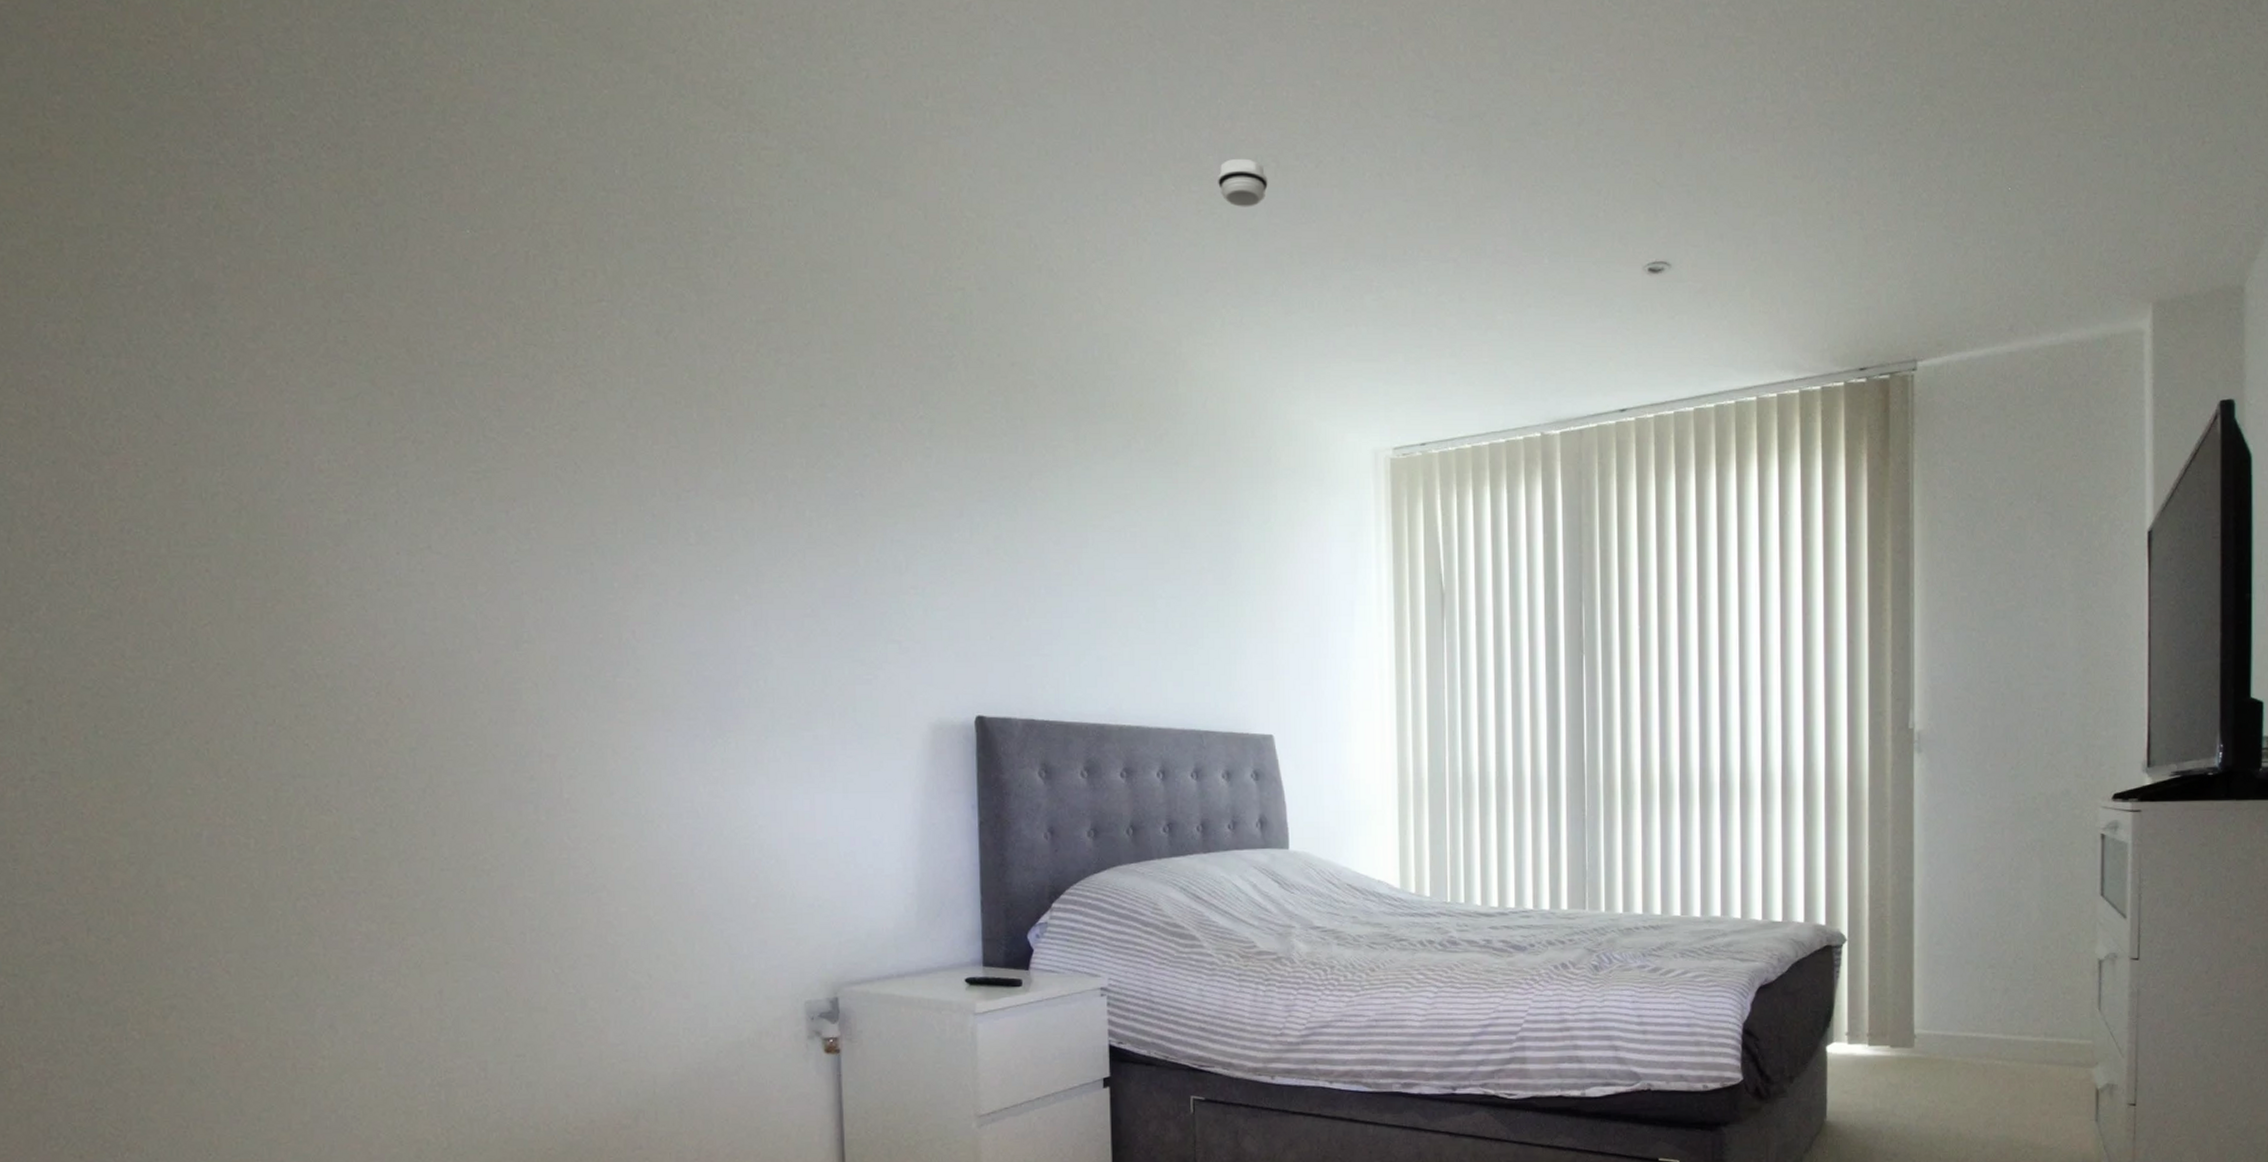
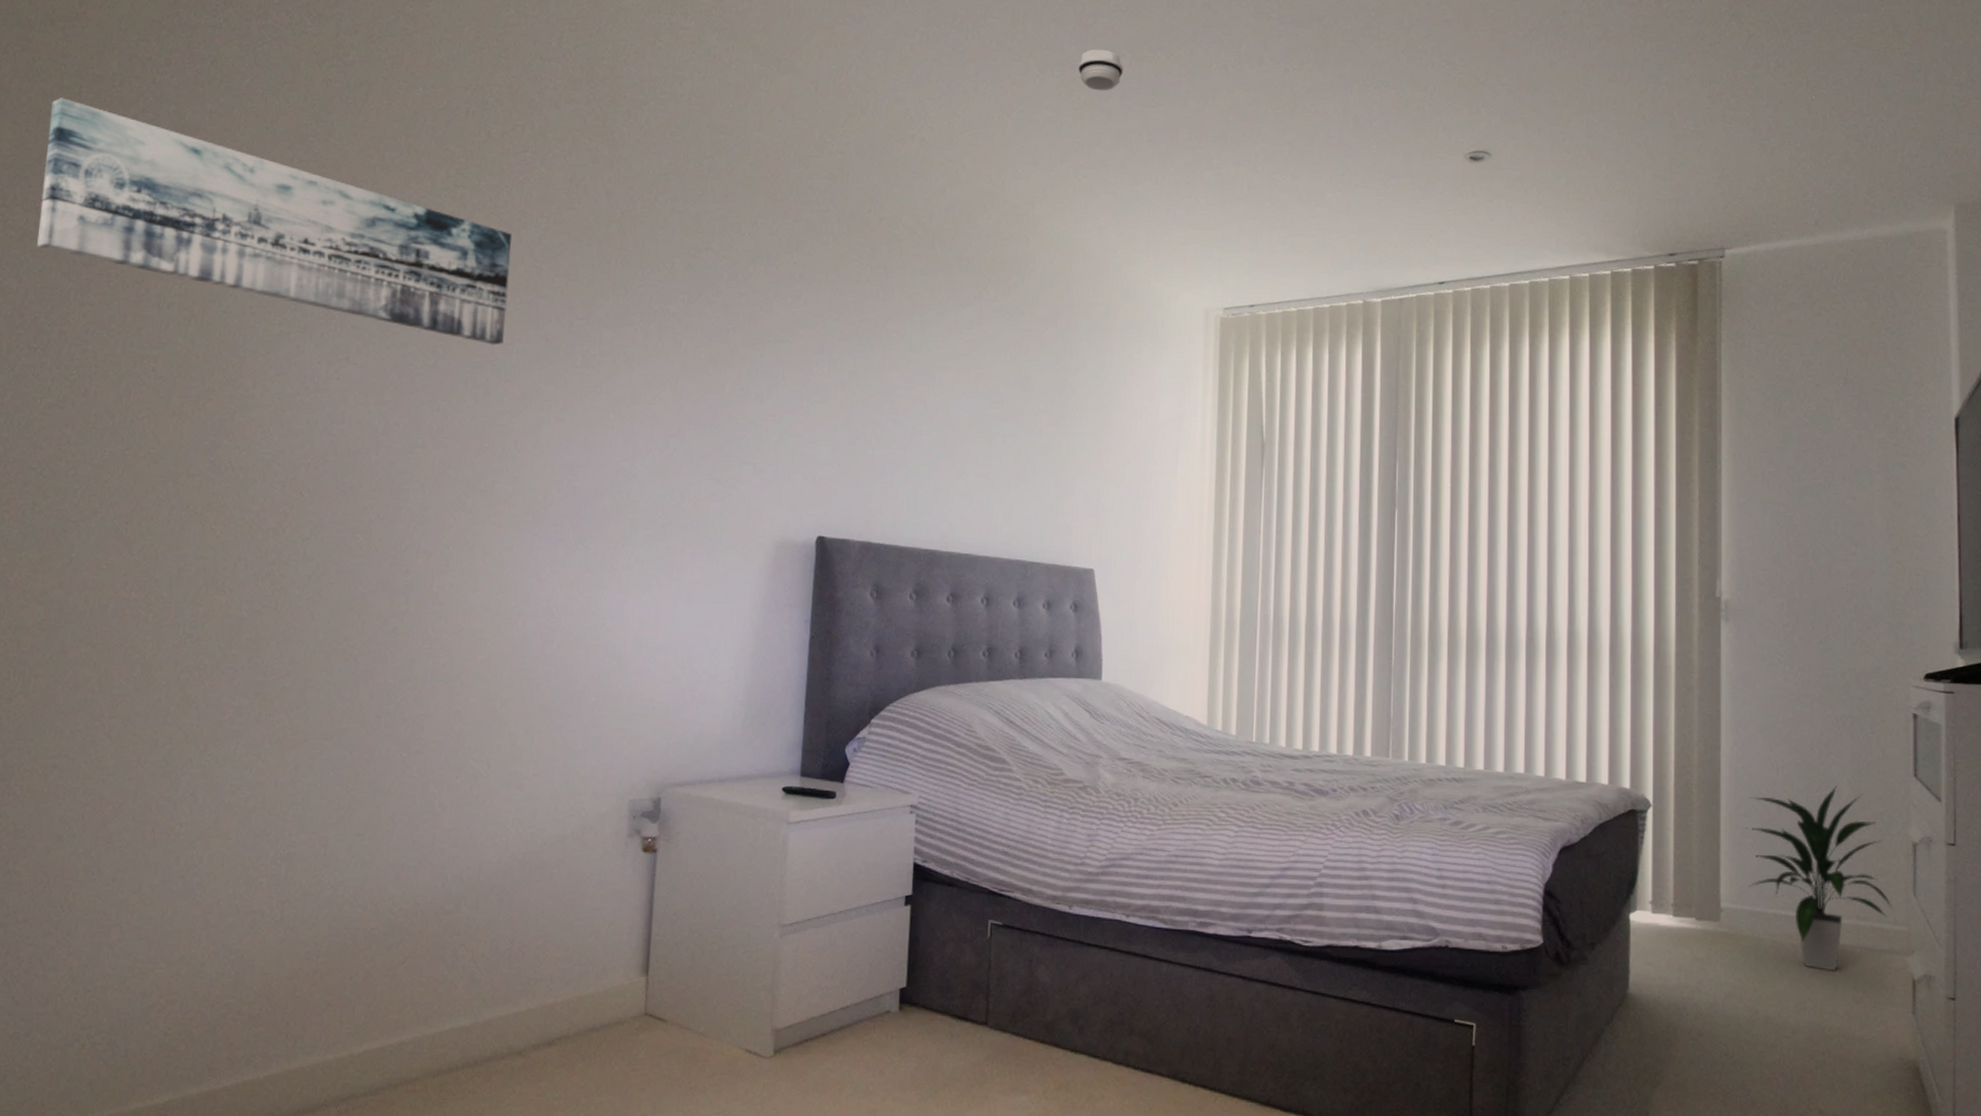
wall art: none [30,256,605,525] -> present [37,98,512,345]
indoor plant: none [1938,910,2078,1087] -> present [1746,786,1893,972]

